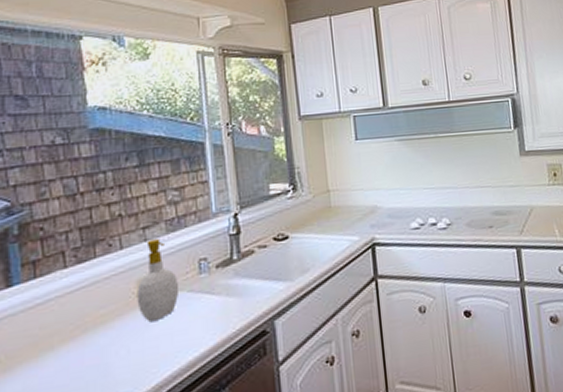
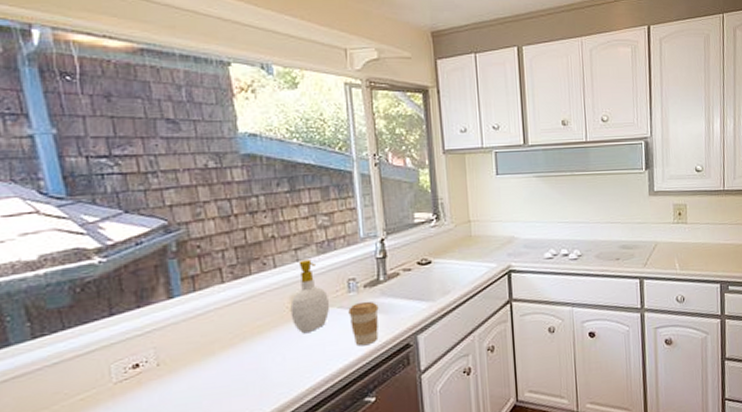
coffee cup: none [199,284,232,335] -> present [348,302,379,346]

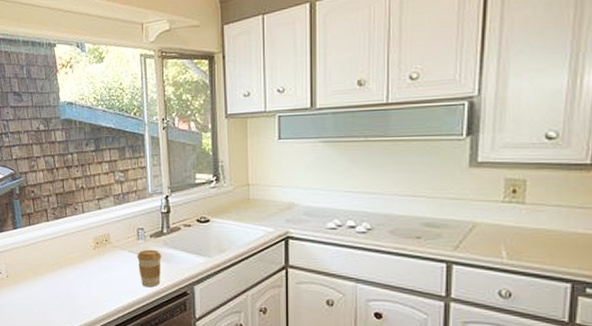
soap bottle: present [290,260,329,333] -> none [93,209,122,269]

